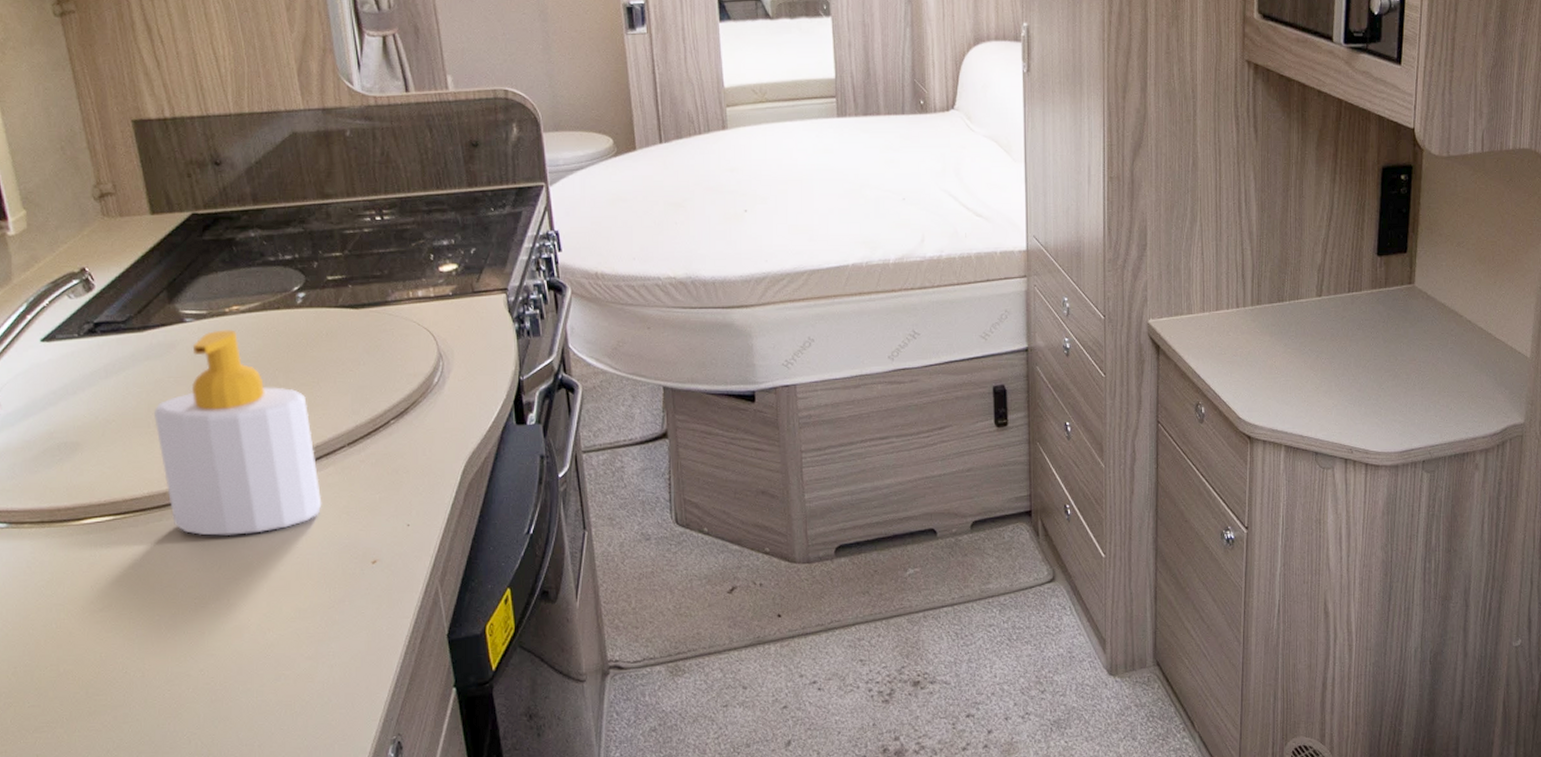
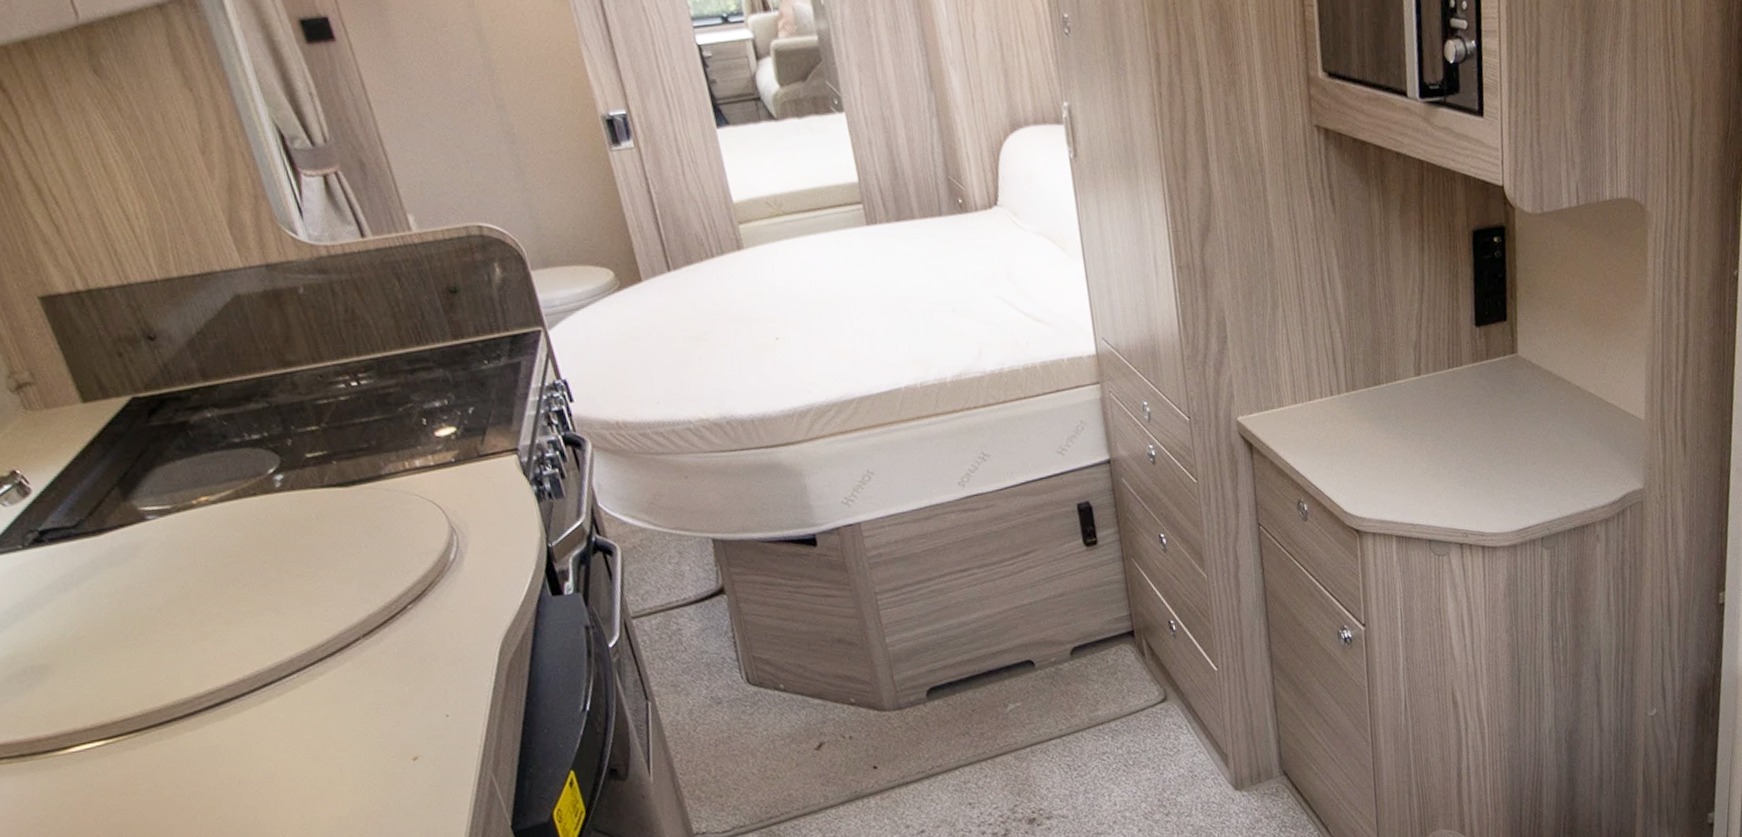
soap bottle: present [154,329,322,536] -> none [130,523,345,751]

